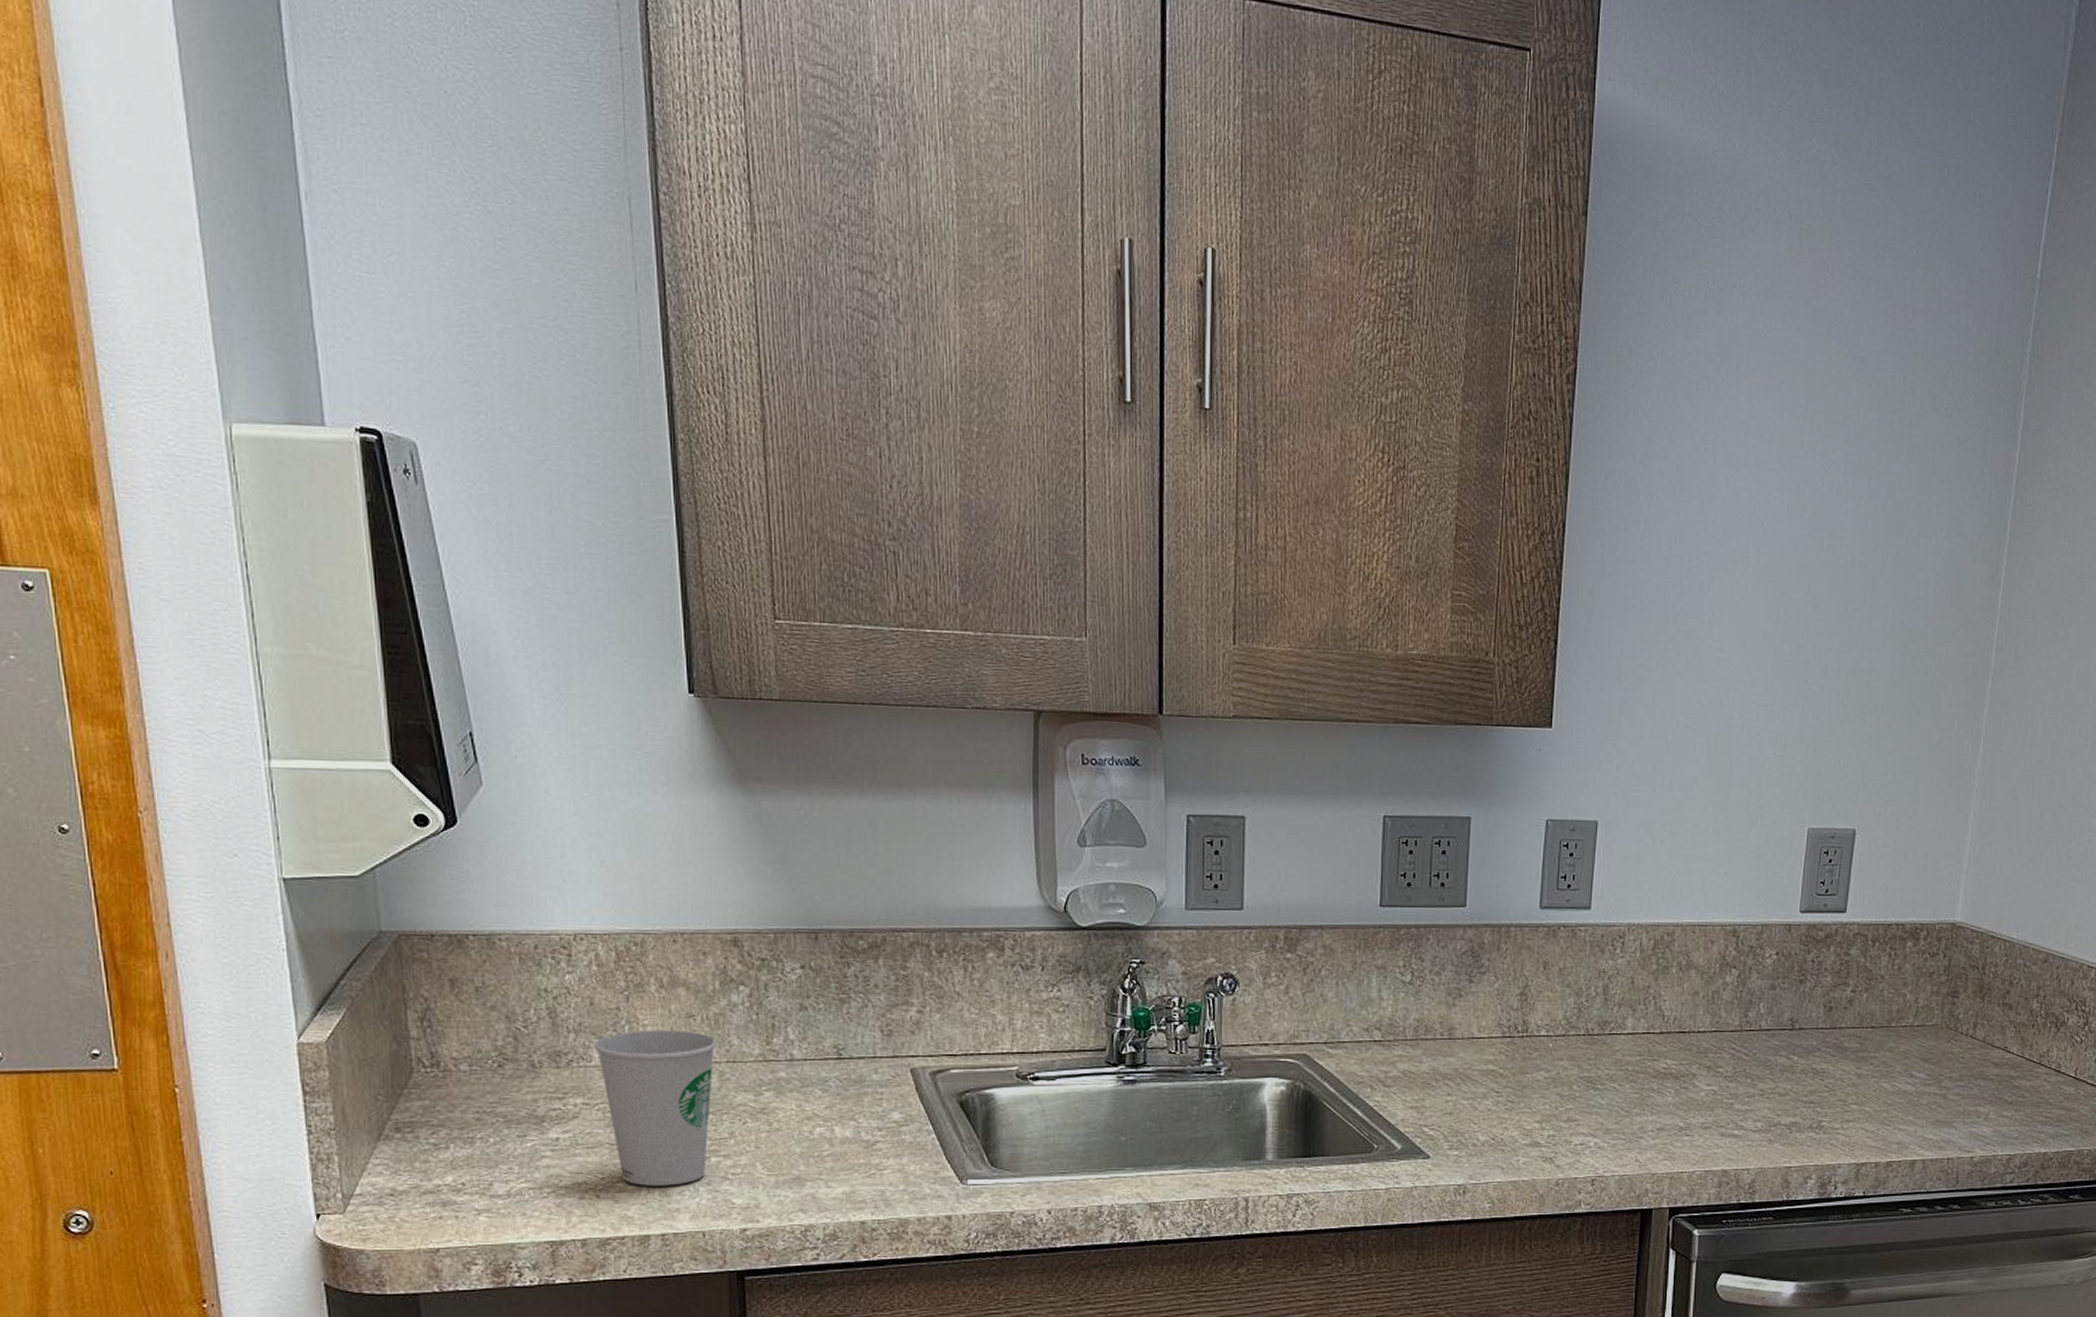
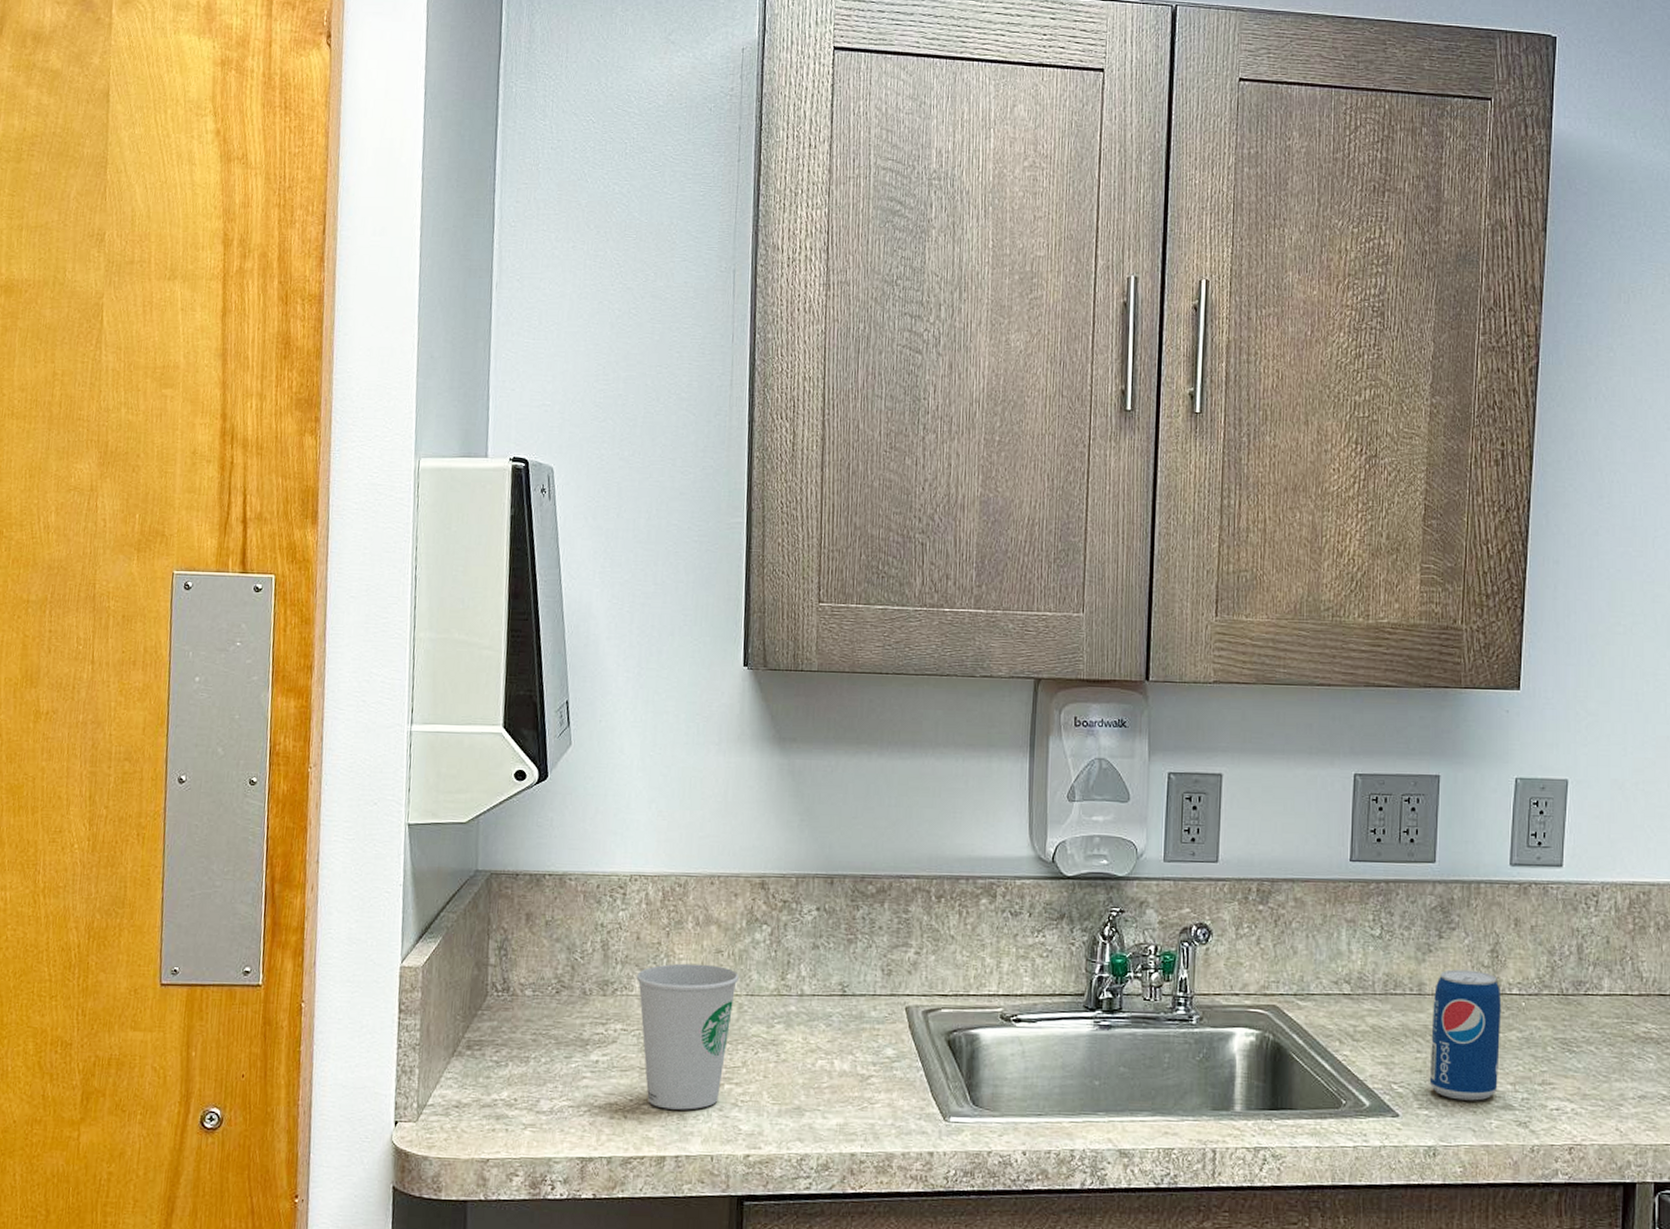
beverage can: none [1459,1013,1530,1140] -> present [1429,969,1502,1101]

